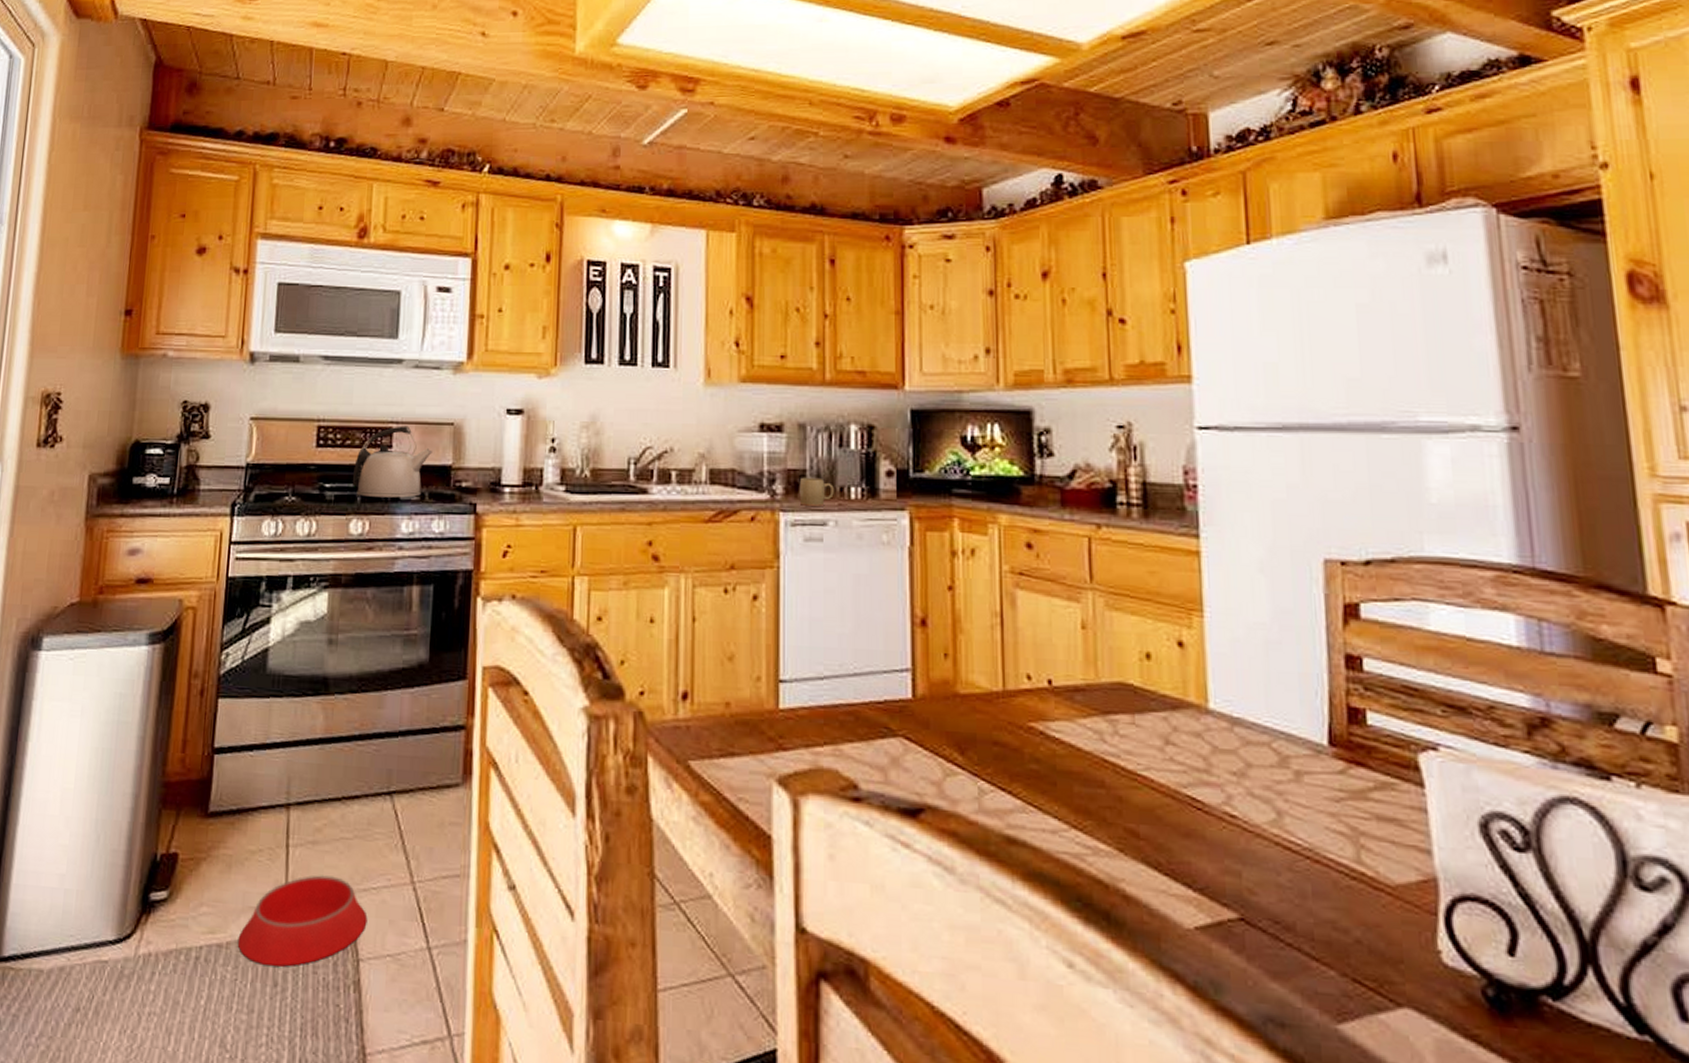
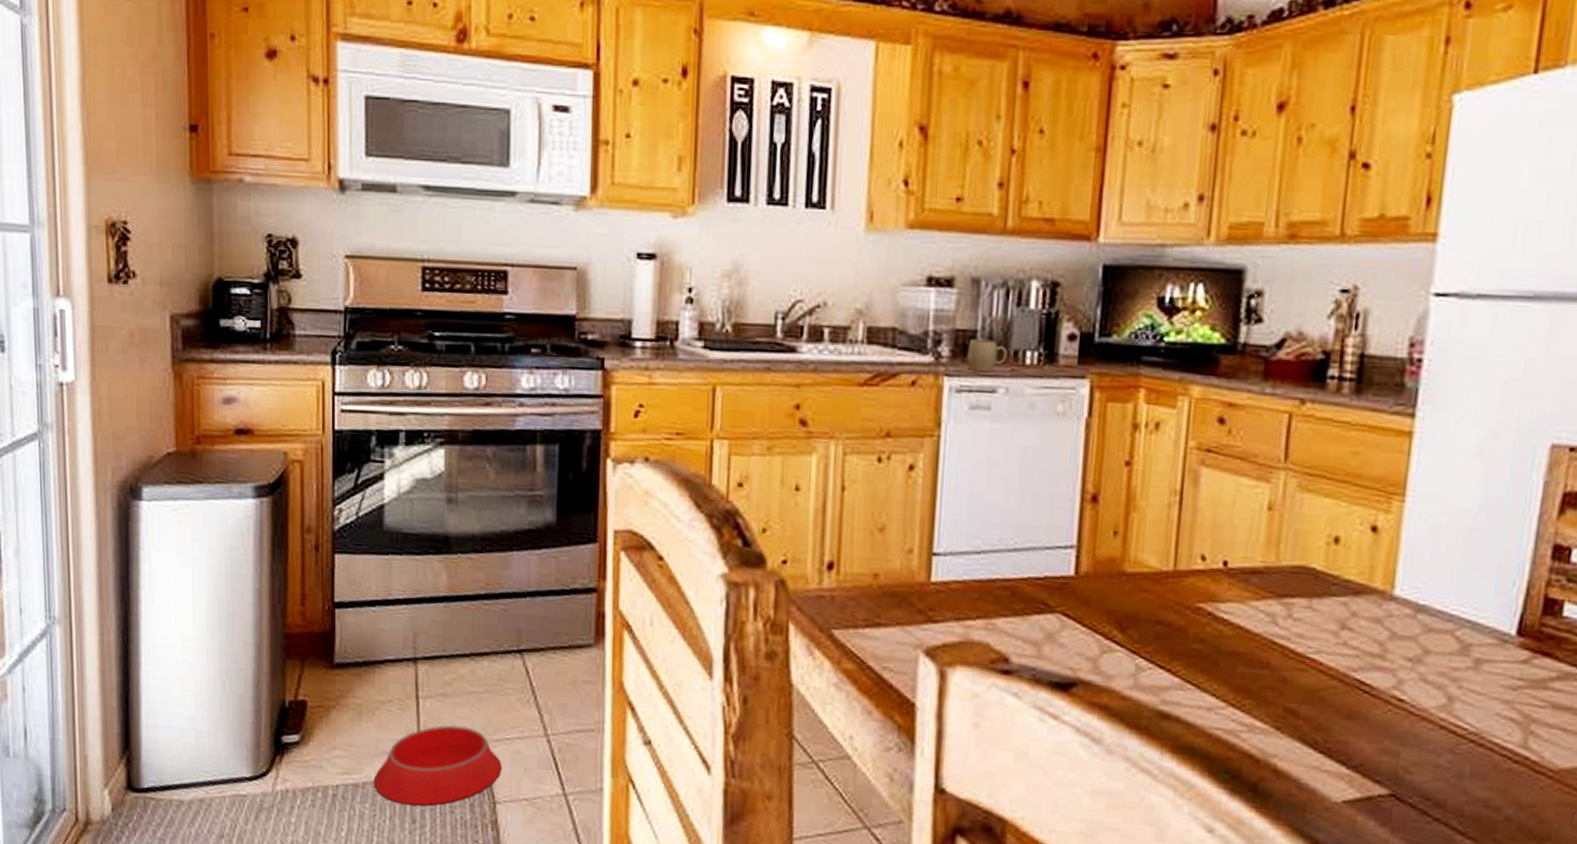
kettle: present [352,426,433,501] -> none [464,269,553,353]

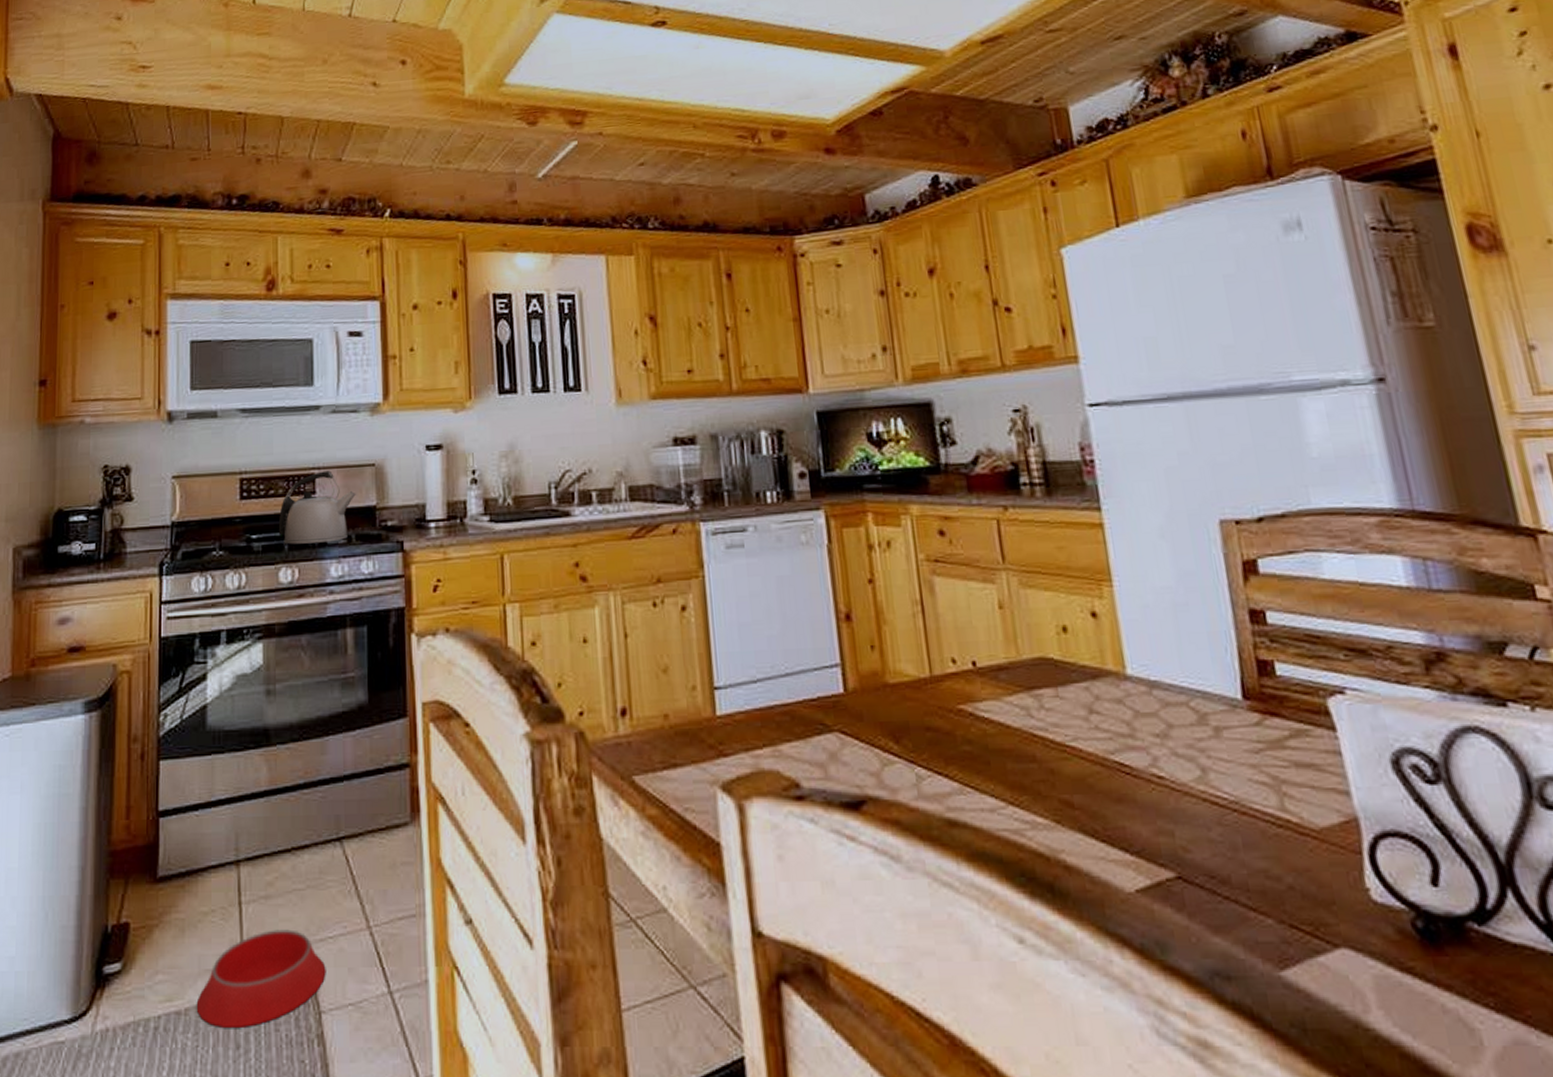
kettle: none [464,269,553,353] -> present [278,470,356,546]
mug: present [967,338,1007,372] -> none [716,485,751,514]

